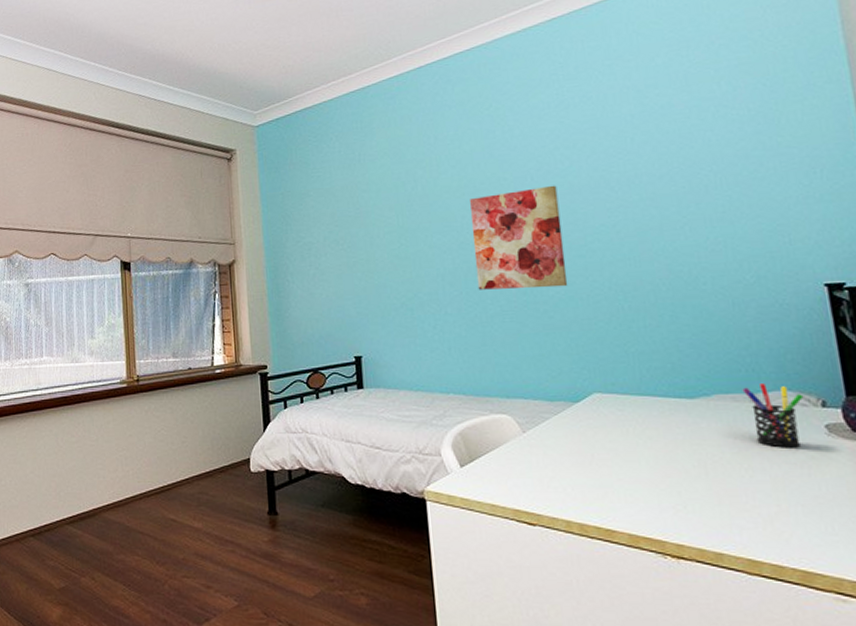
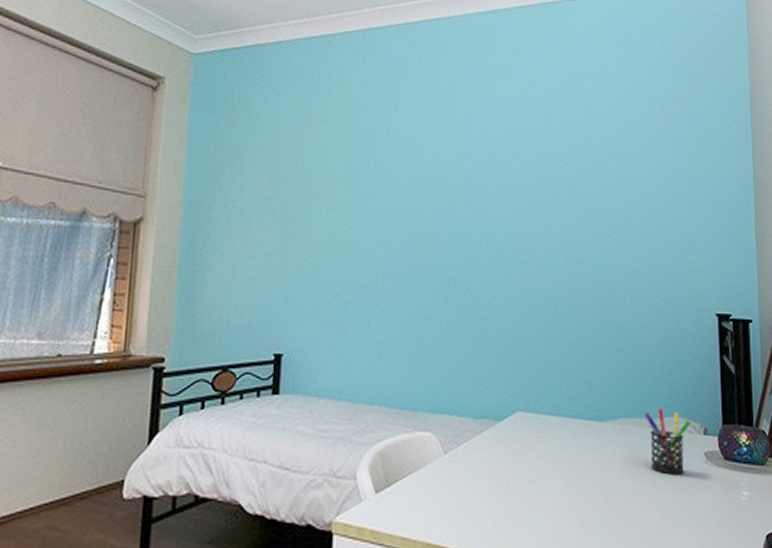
wall art: present [470,185,568,290] -> none [418,181,507,293]

